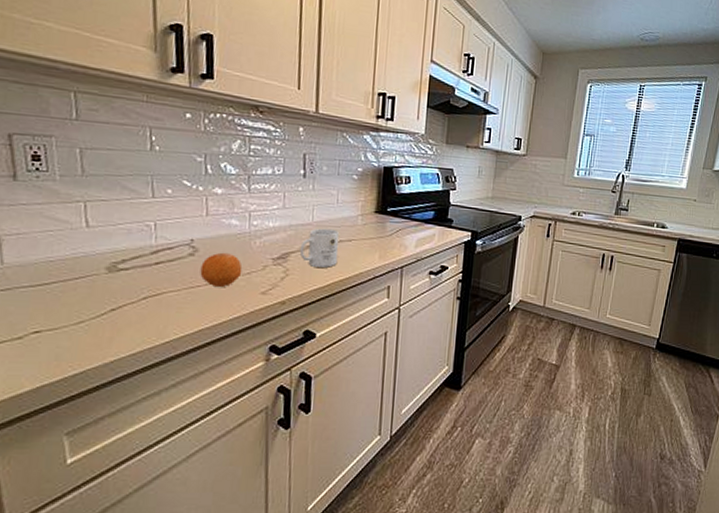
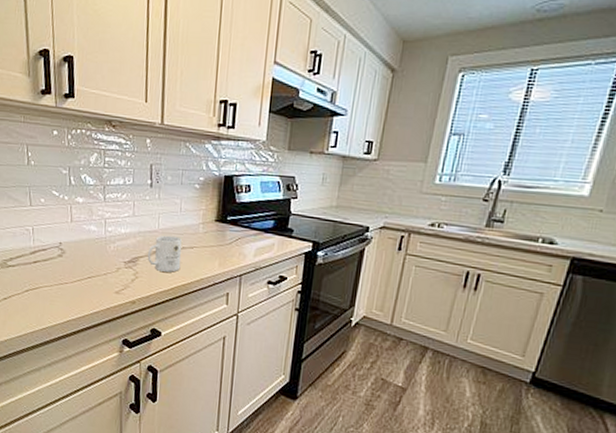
fruit: present [200,252,243,288] -> none [67,254,100,286]

